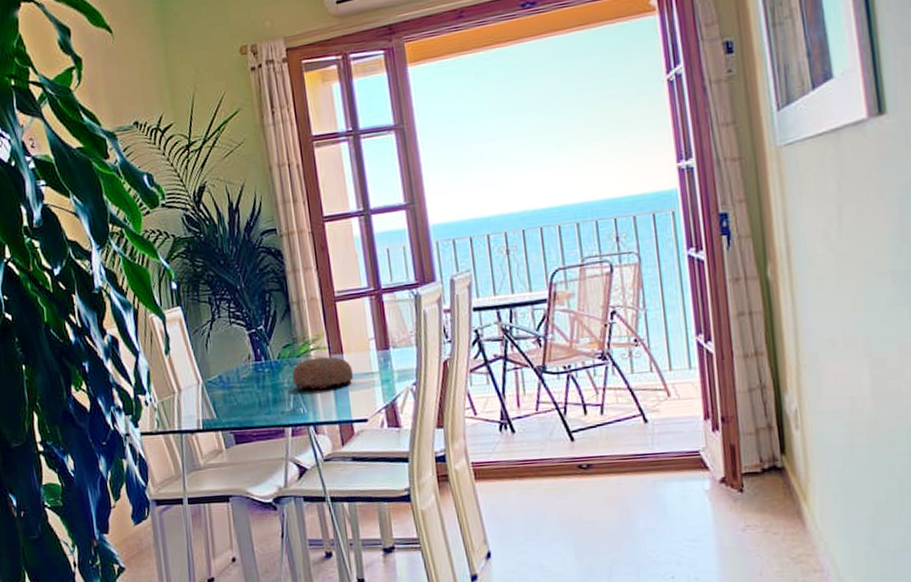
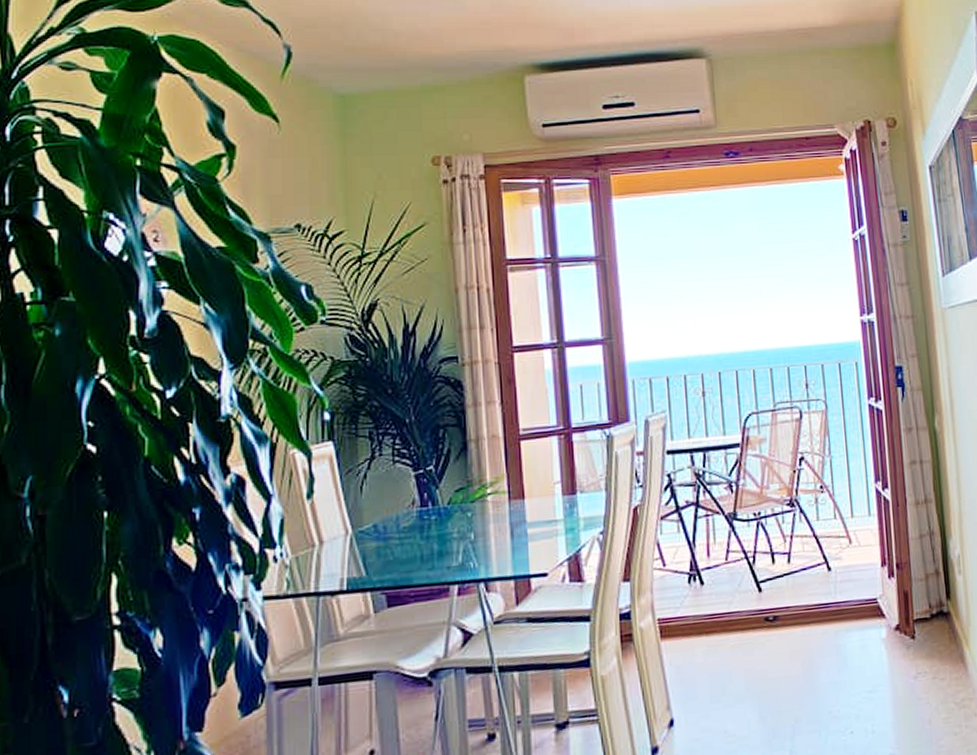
decorative bowl: present [292,356,354,390] -> none [463,502,535,540]

